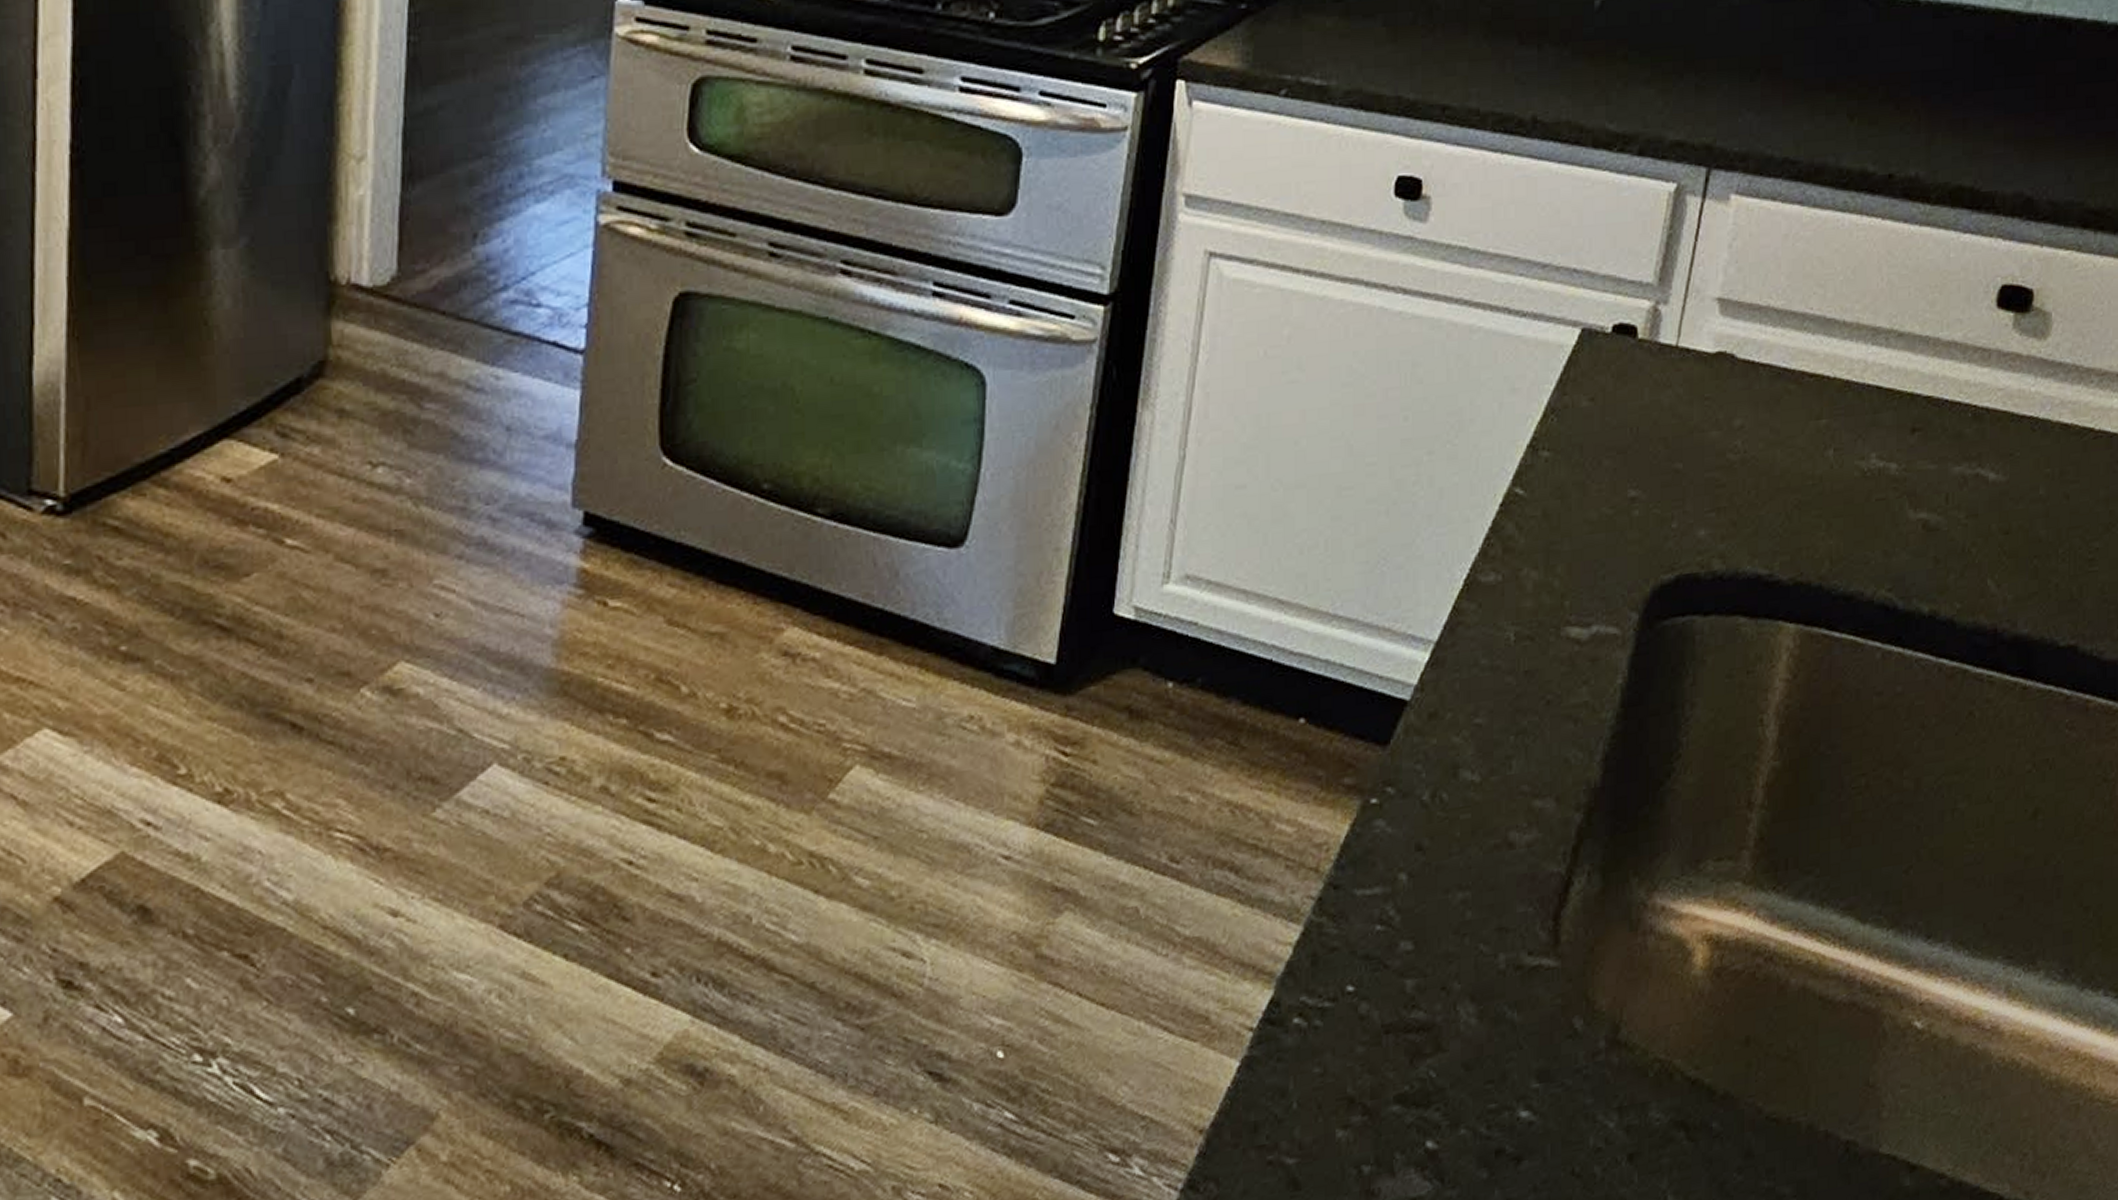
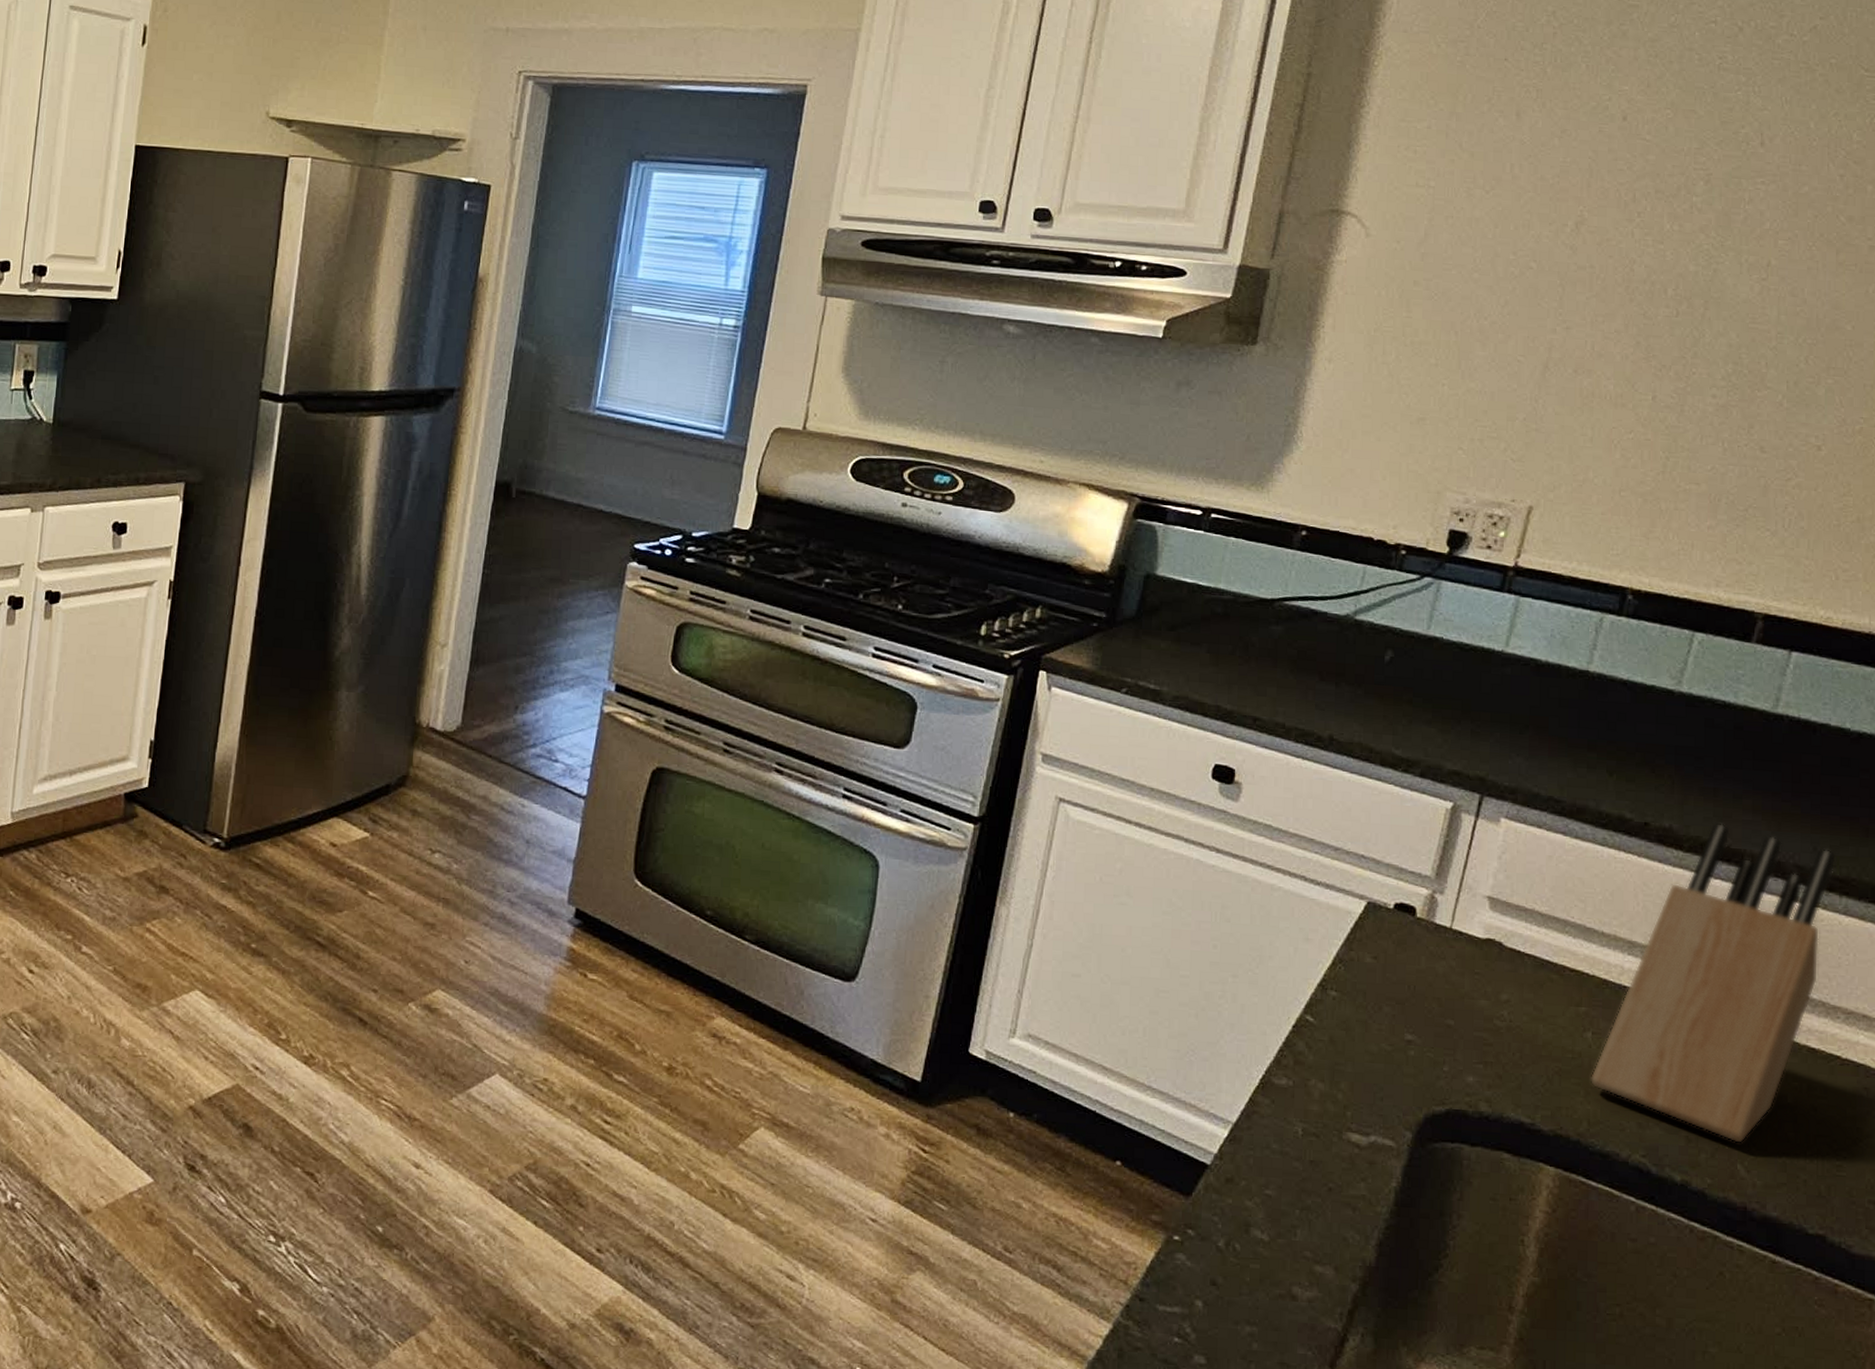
knife block: none [1832,161,2091,554] -> present [1590,822,1836,1143]

